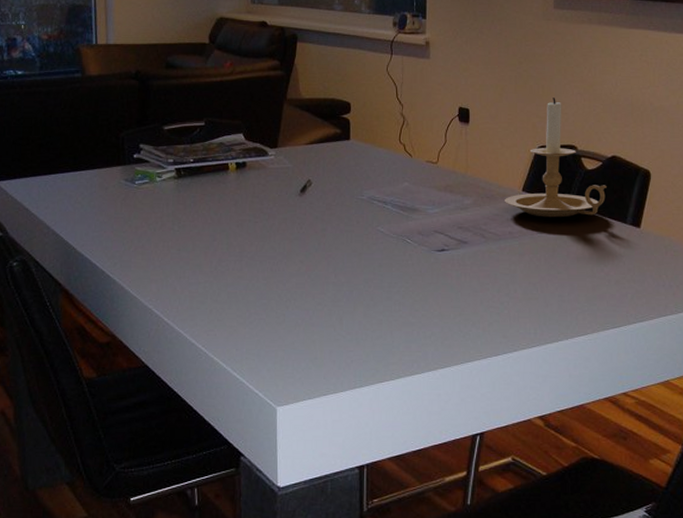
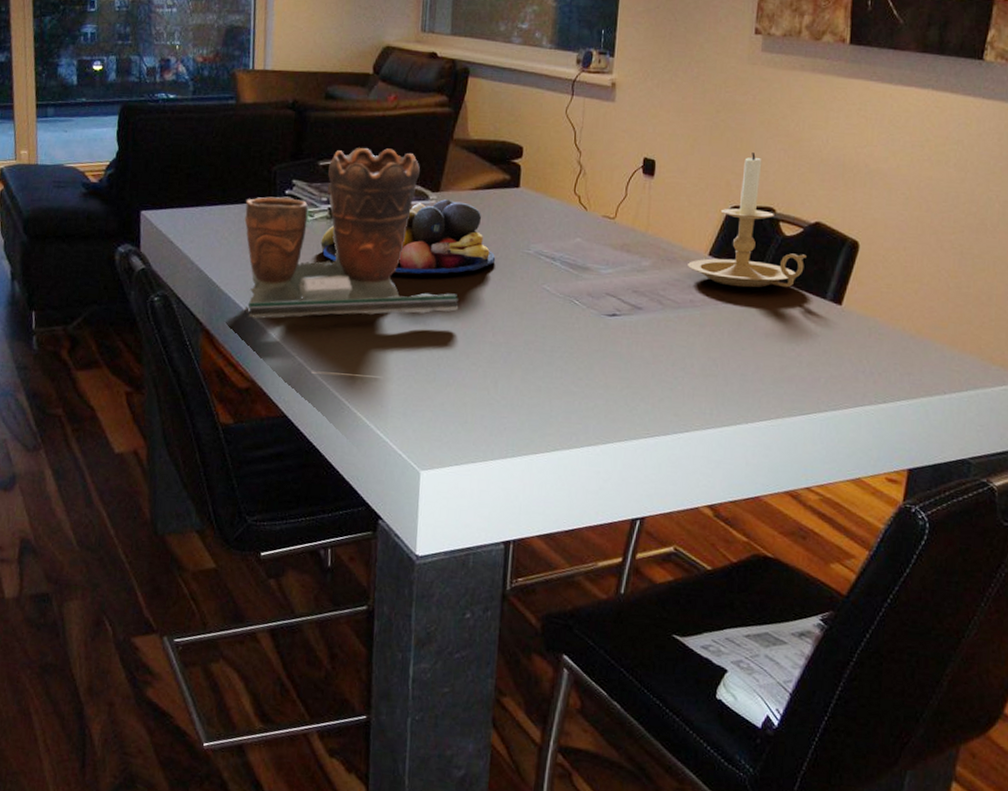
clay pot: none [96,111,302,277] -> present [244,148,459,320]
fruit bowl: none [170,155,333,224] -> present [320,199,496,274]

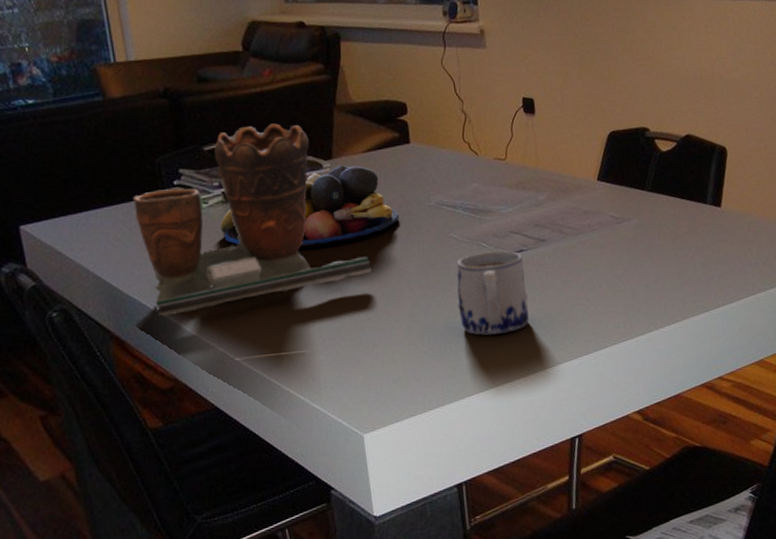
mug: none [538,309,614,397] -> present [457,251,529,335]
candle holder: present [688,153,806,288] -> none [580,79,684,206]

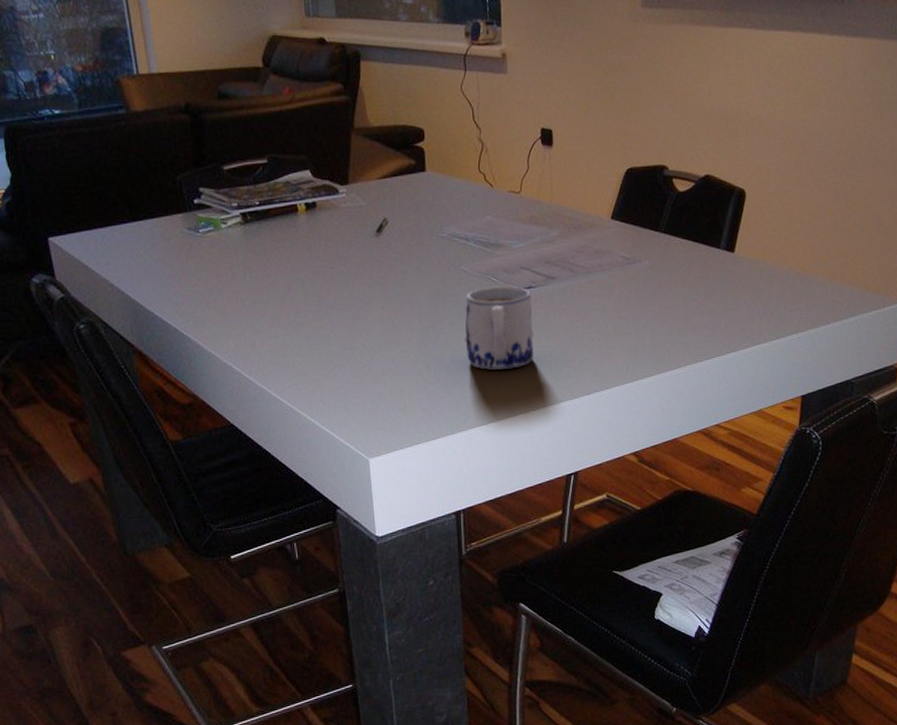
clay pot: present [132,123,372,317] -> none [154,145,383,335]
fruit bowl: present [220,165,400,245] -> none [238,191,412,271]

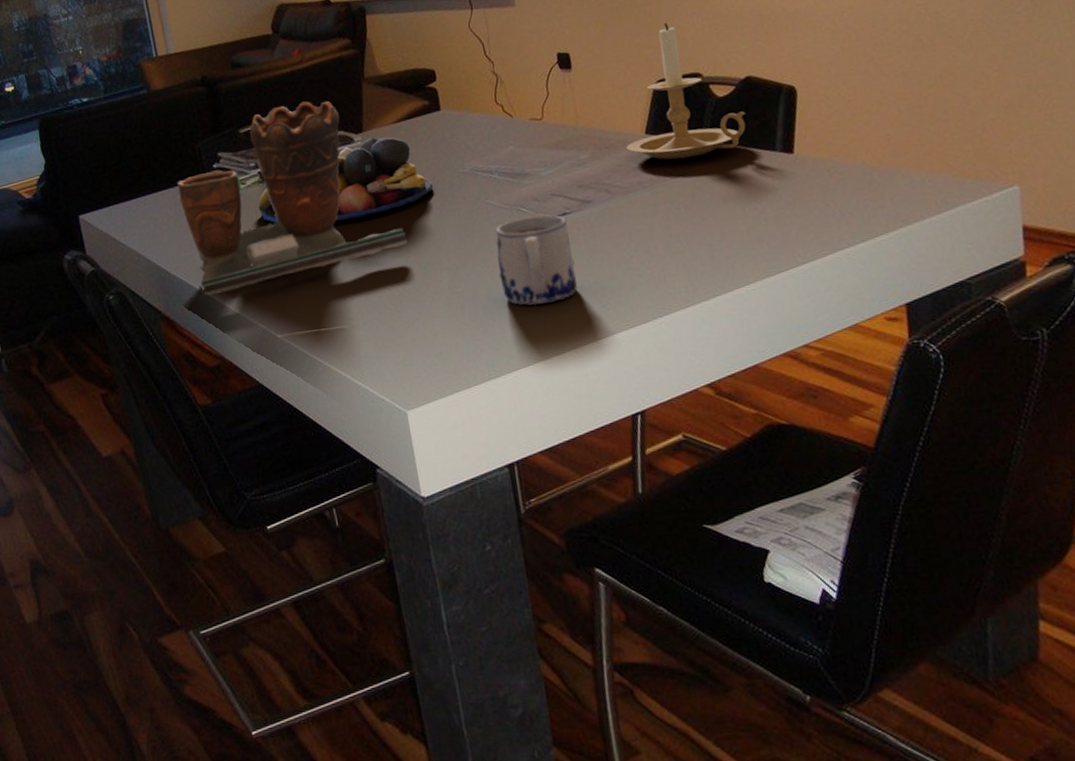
clay pot: none [154,145,383,335] -> present [176,101,408,297]
fruit bowl: none [238,191,412,271] -> present [258,137,434,223]
candle holder: none [593,112,699,247] -> present [627,23,746,160]

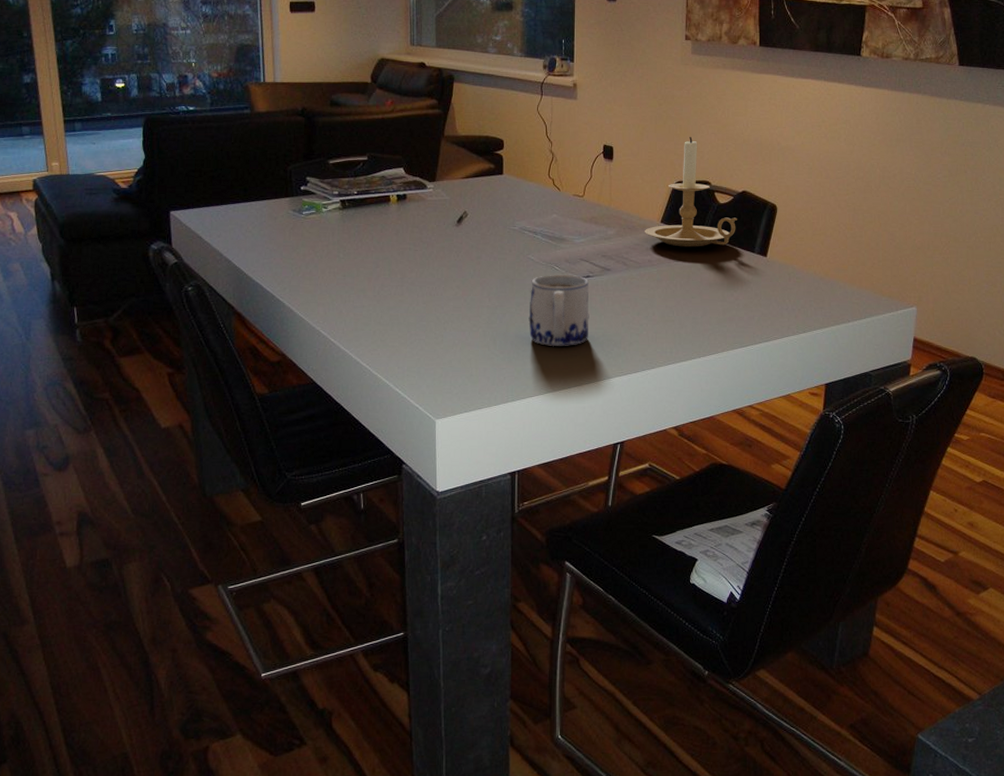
clay pot: present [176,101,408,297] -> none [265,146,459,301]
fruit bowl: present [258,137,434,223] -> none [335,188,487,252]

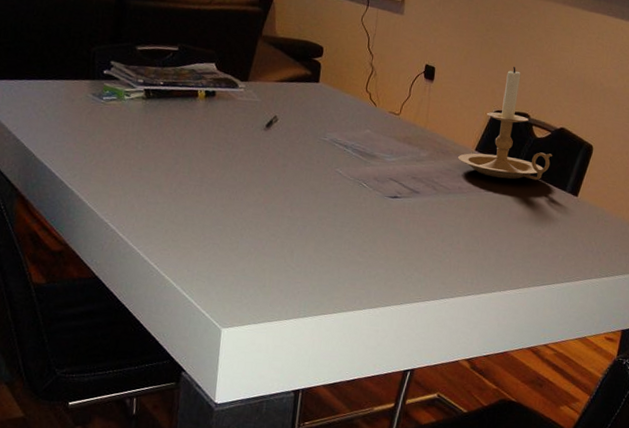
mug: present [528,274,589,346] -> none [329,191,396,266]

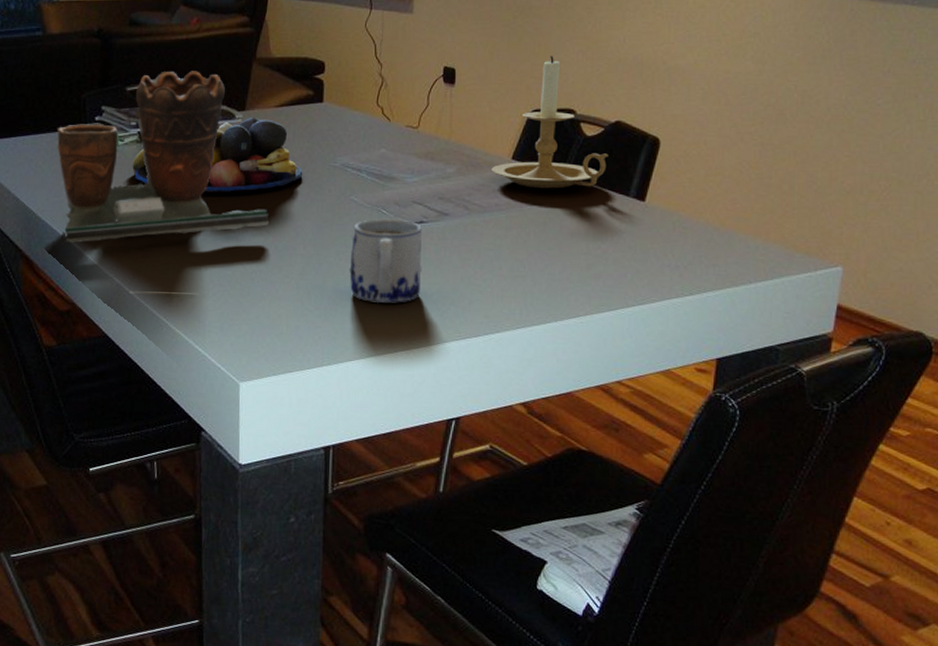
clay pot: none [62,36,262,189] -> present [57,71,269,244]
fruit bowl: none [136,88,296,155] -> present [132,118,303,192]
mug: none [329,191,396,266] -> present [349,219,422,303]

